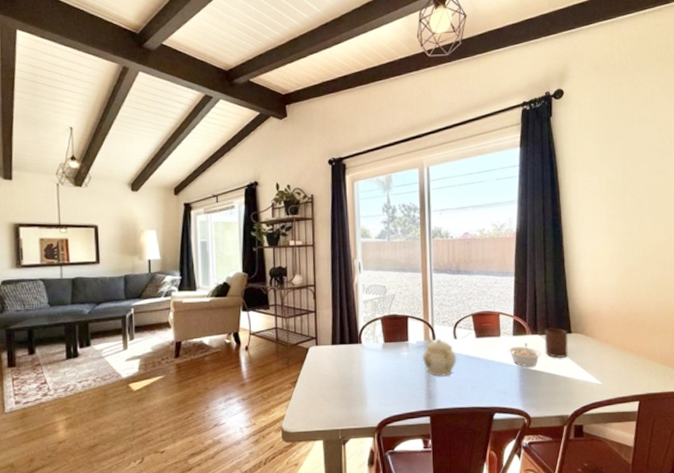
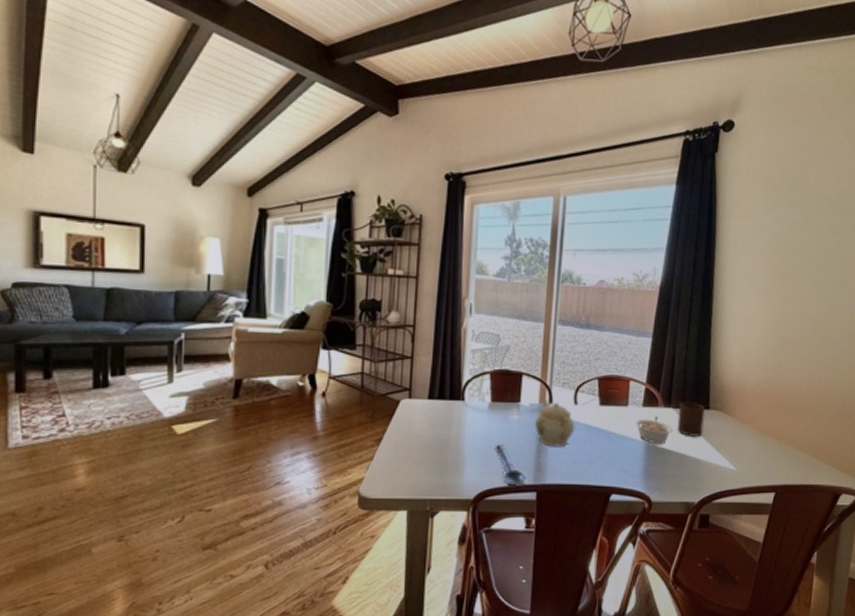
spoon: none [391,378,420,413] -> present [495,444,526,486]

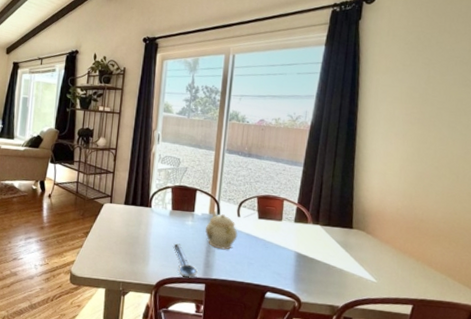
legume: present [635,416,673,445] -> none [287,231,320,255]
cup: present [677,401,705,437] -> none [324,220,349,251]

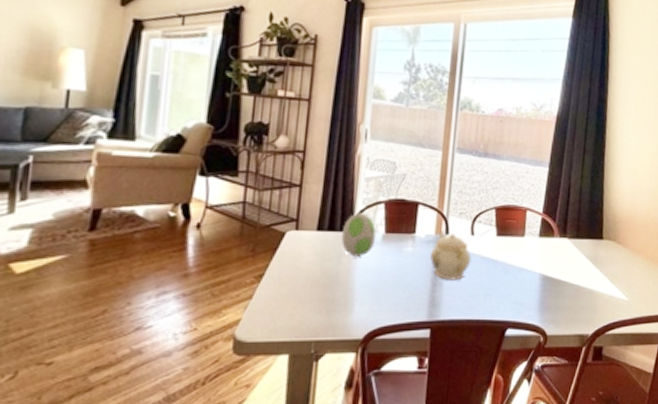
decorative egg: none [140,194,166,226] -> present [341,212,377,258]
spoon: present [173,243,198,278] -> none [387,278,420,323]

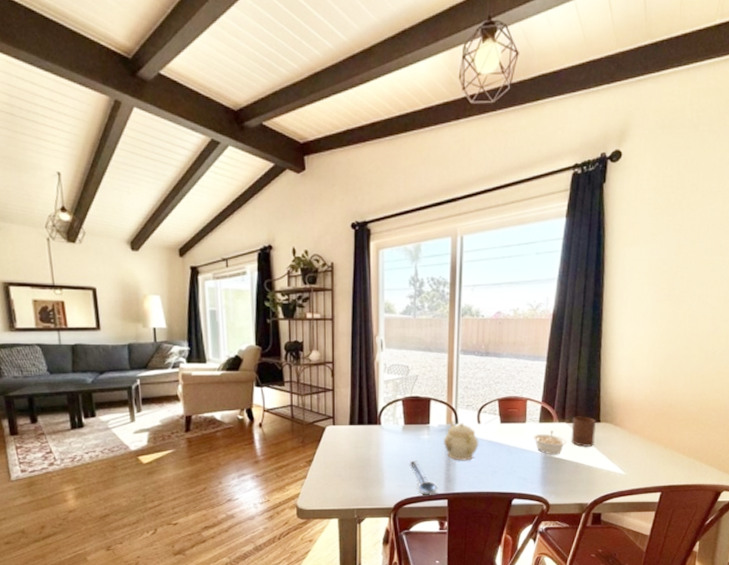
decorative egg: present [341,212,377,258] -> none [369,409,397,445]
spoon: none [387,278,420,323] -> present [409,460,438,495]
legume: none [531,247,568,276] -> present [532,431,567,455]
cup: none [572,231,599,267] -> present [571,416,597,447]

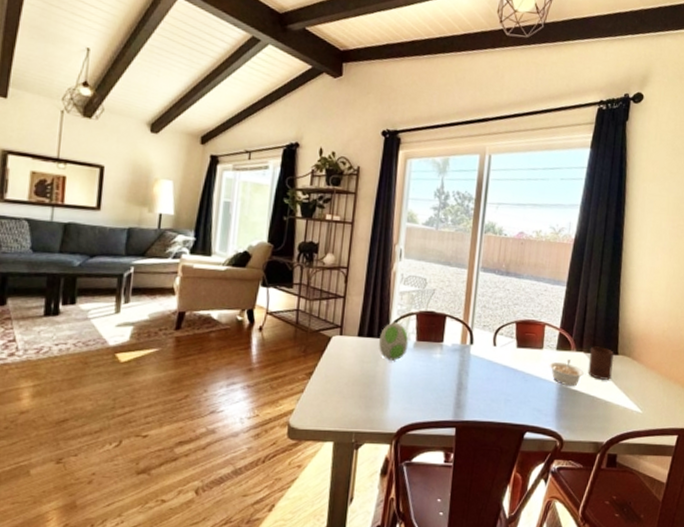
decorative egg: none [369,409,397,445] -> present [378,322,409,362]
spoon: present [409,460,438,495] -> none [418,381,447,422]
teapot: present [444,421,479,461] -> none [456,340,494,386]

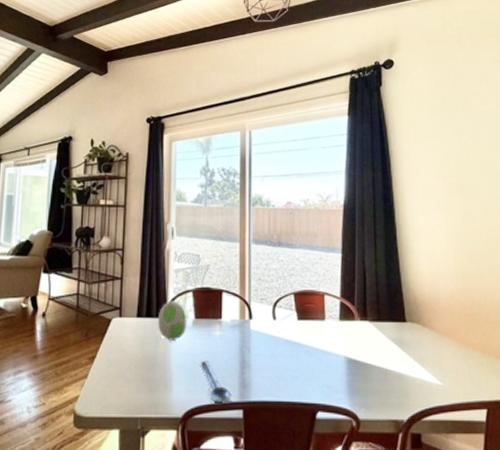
spoon: none [418,381,447,422] -> present [200,360,232,403]
legume: present [549,359,584,387] -> none [333,330,372,359]
cup: present [588,346,614,380] -> none [375,314,403,350]

